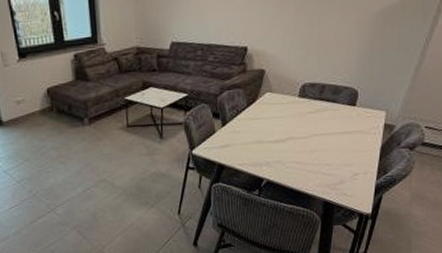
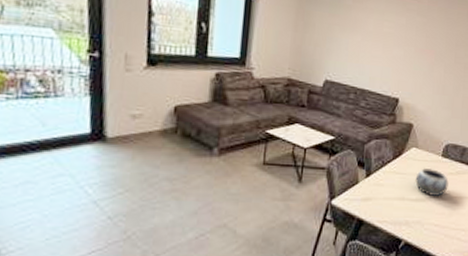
decorative bowl: none [272,109,308,136] -> present [415,167,449,196]

